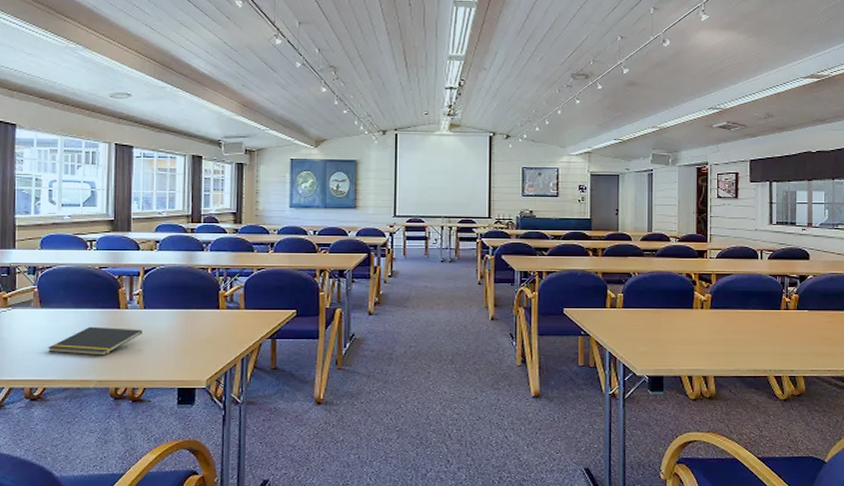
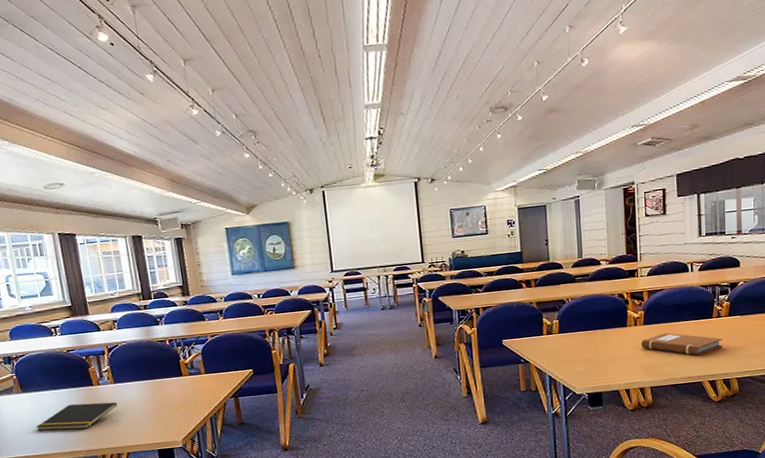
notebook: none [707,320,790,348] -> present [641,332,722,356]

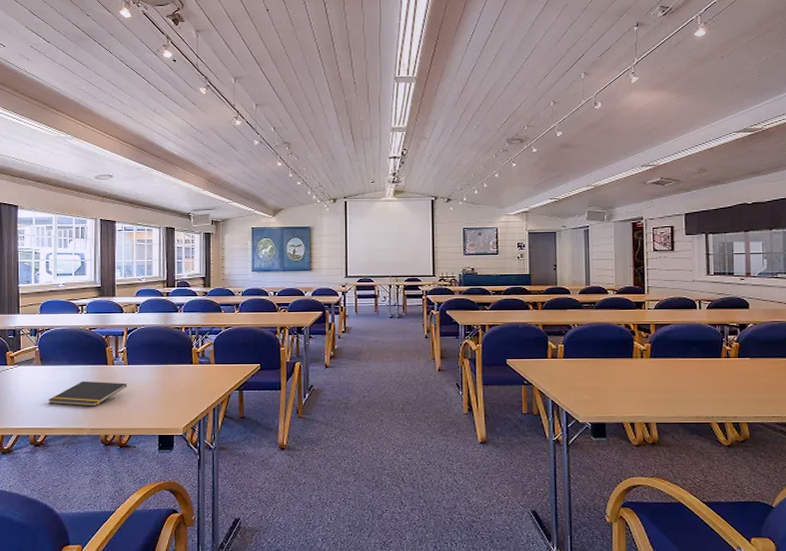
notebook: present [641,332,722,356] -> none [647,368,732,395]

